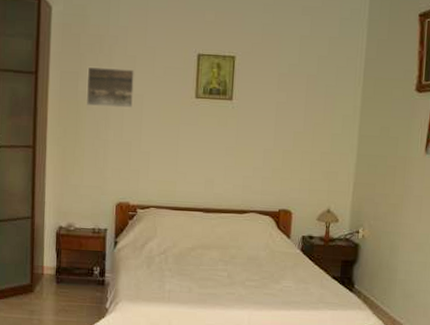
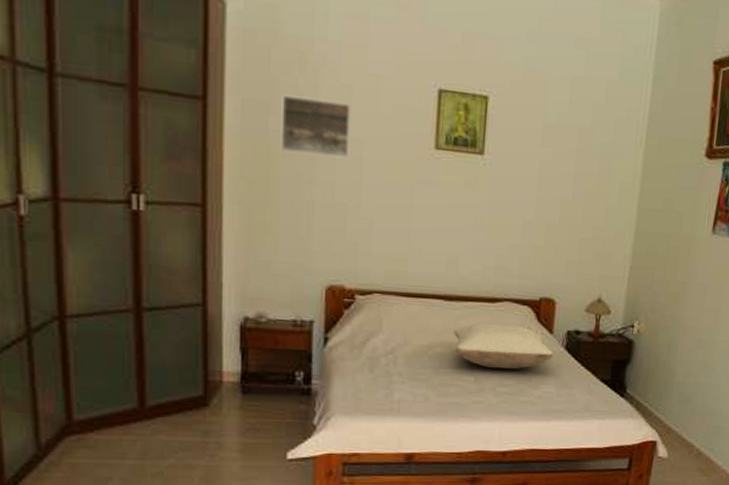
pillow: none [211,230,291,268] -> present [453,323,553,370]

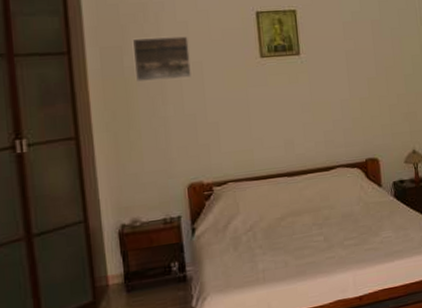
pillow: present [453,323,553,370] -> none [300,185,385,227]

